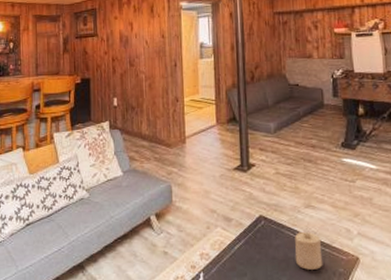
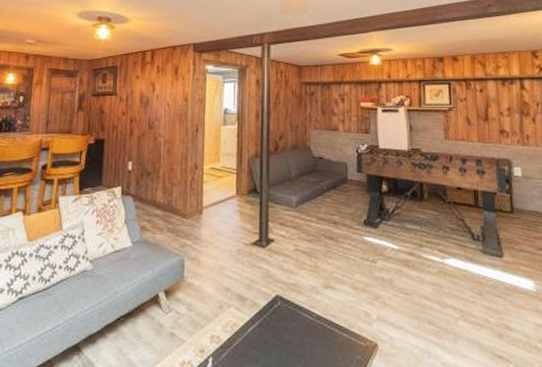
candle: present [295,231,323,270] -> none [311,314,340,356]

